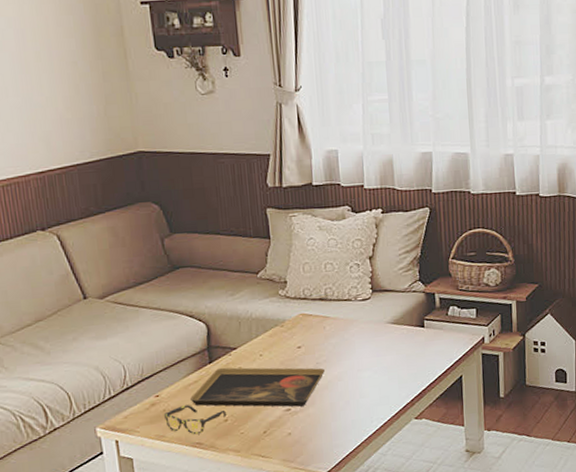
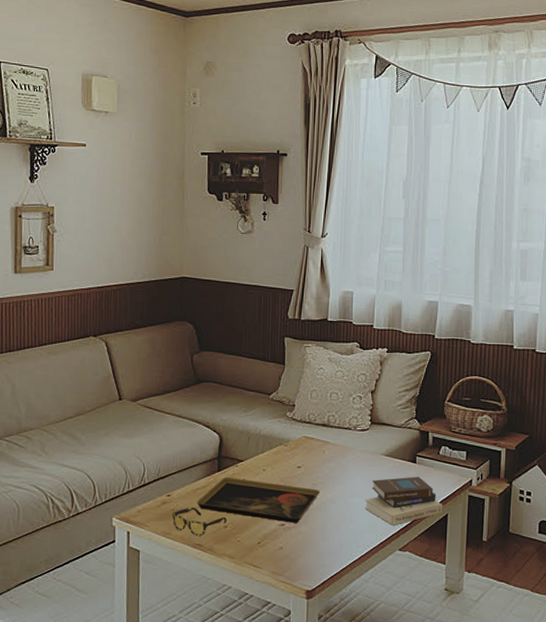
books: none [374,340,457,395] -> present [364,476,443,525]

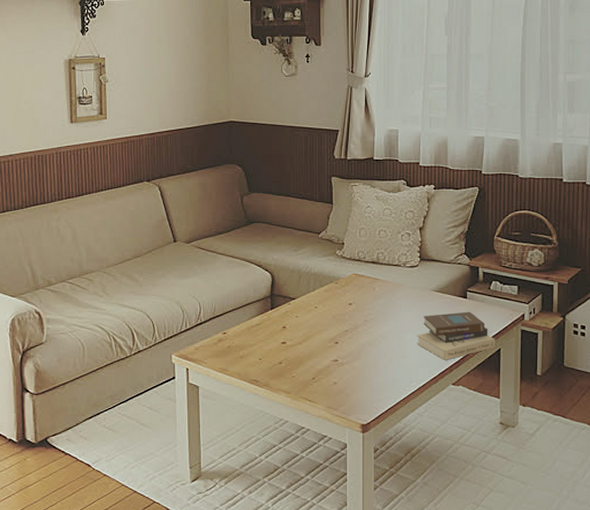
spectacles: present [171,507,228,536] -> none [228,344,282,372]
decorative tray: present [197,477,321,523] -> none [252,314,372,359]

